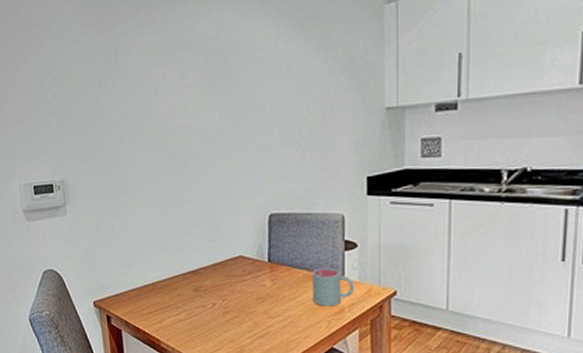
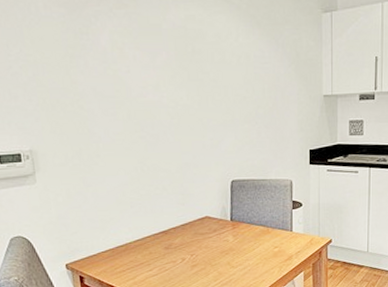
mug: present [312,268,355,307] -> none [266,223,301,255]

